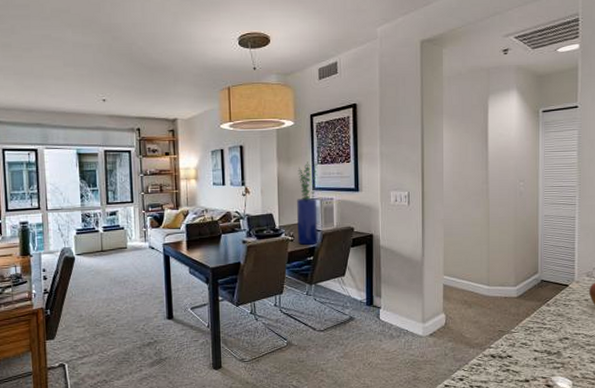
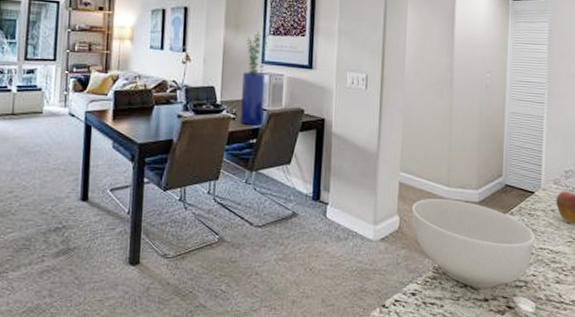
bowl: none [455,296,571,371] -> present [411,198,536,288]

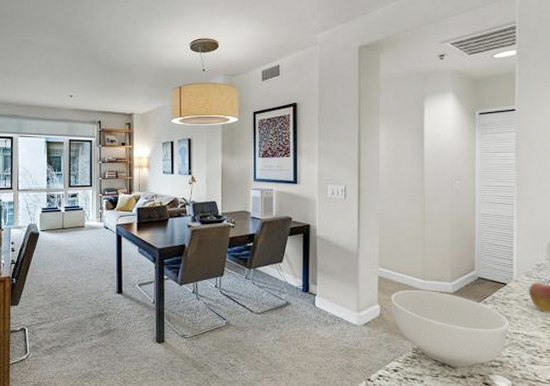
vase: present [241,29,269,126] -> none [238,152,259,233]

